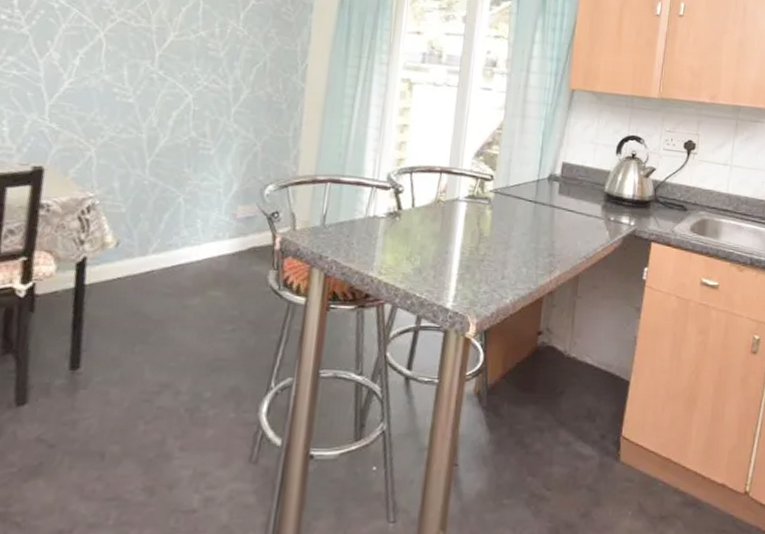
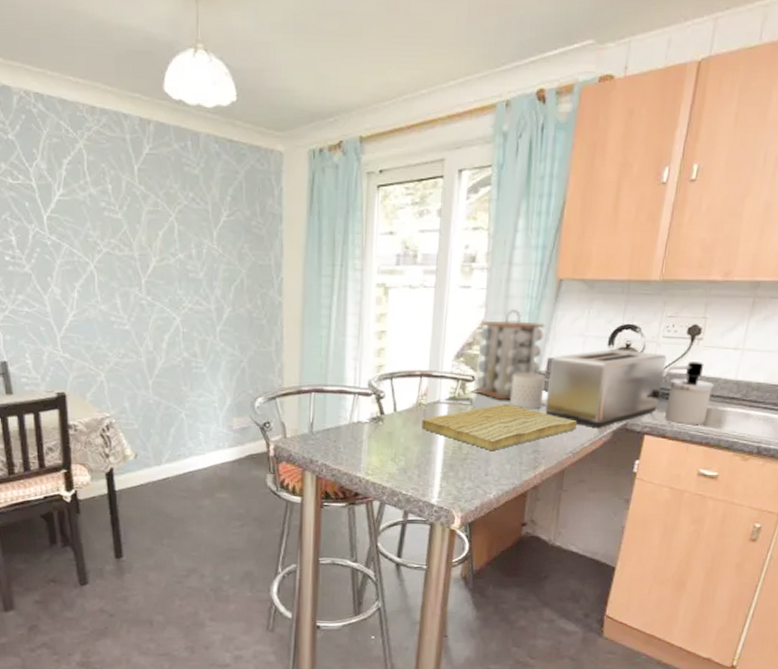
cutting board: none [439,205,590,254] -> present [422,404,577,452]
spice rack: none [494,113,560,201] -> present [475,308,546,400]
mug: none [527,174,565,212] -> present [510,372,550,409]
toaster: none [560,157,668,233] -> present [545,348,667,428]
soap dispenser: none [663,174,710,235] -> present [660,362,715,425]

